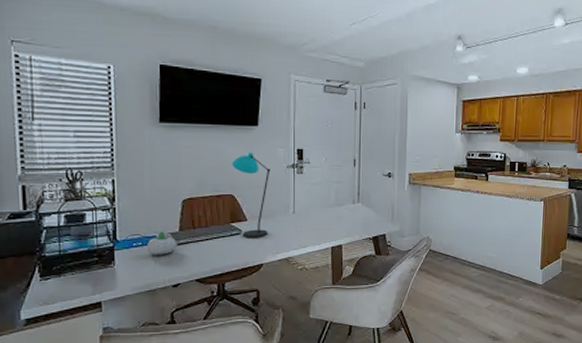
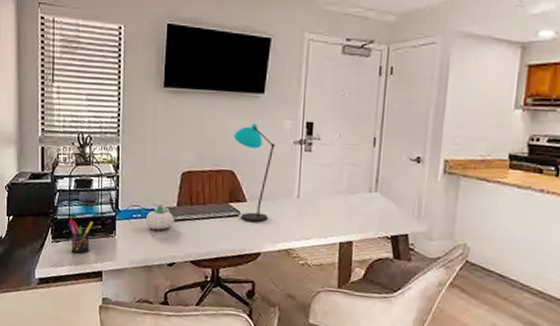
pen holder: none [58,254,88,288] -> present [68,218,93,254]

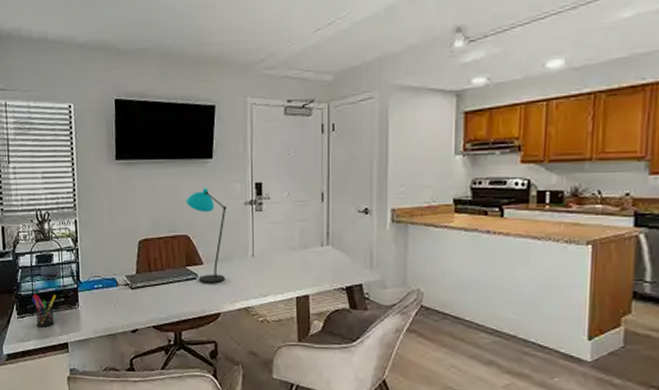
succulent planter: present [145,205,175,230] -> none [106,274,135,298]

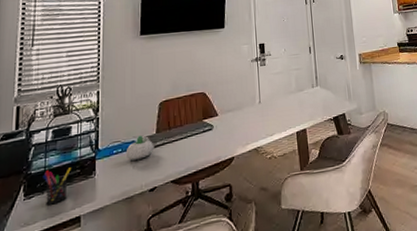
succulent planter: none [106,274,135,298] -> present [125,135,154,161]
desk lamp: present [186,188,227,284] -> none [203,52,238,133]

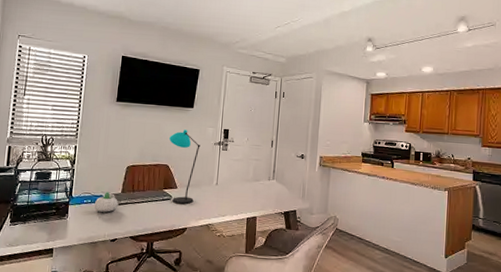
pen holder: present [43,167,71,206] -> none [26,204,49,234]
desk lamp: none [203,52,238,133] -> present [169,130,201,205]

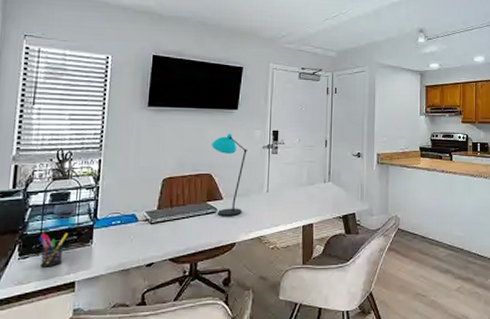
pen holder: none [26,204,49,234] -> present [38,232,68,267]
succulent planter: present [94,192,119,212] -> none [124,210,155,234]

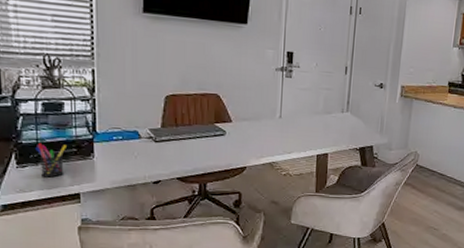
desk lamp: present [212,134,247,217] -> none [218,51,258,141]

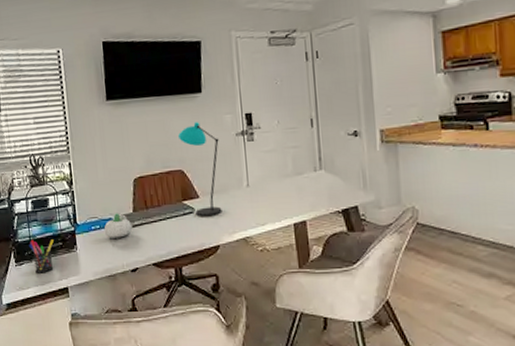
succulent planter: none [127,126,159,151] -> present [104,213,133,238]
desk lamp: none [218,51,258,141] -> present [178,122,222,217]

